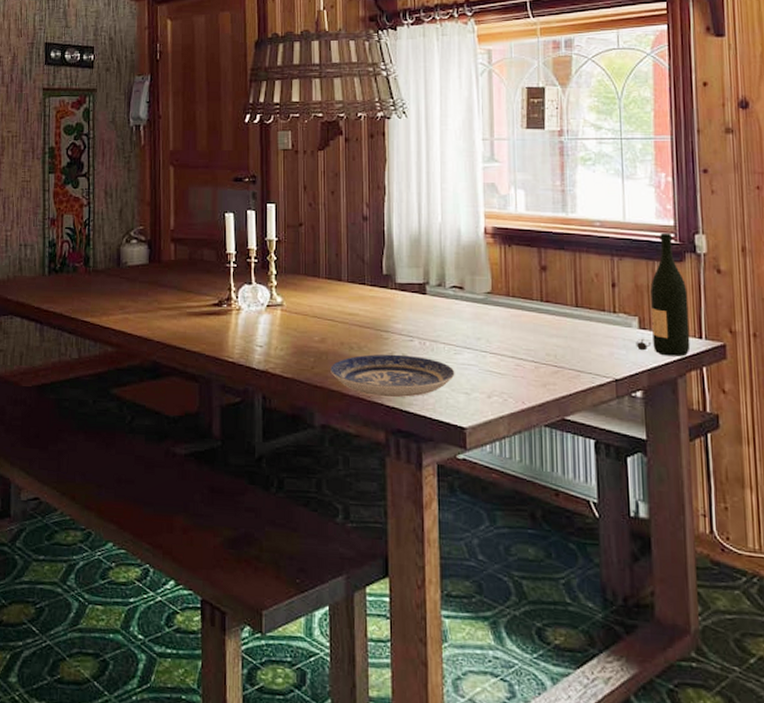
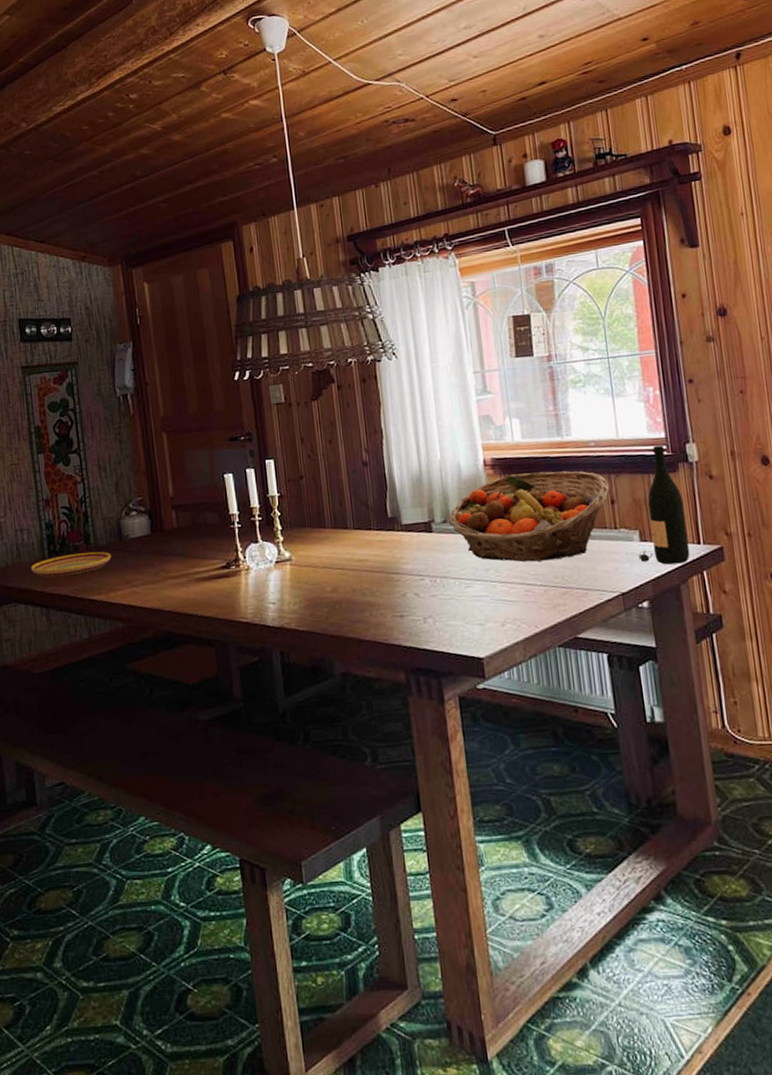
plate: none [30,274,108,296] -> present [30,551,111,577]
plate: present [331,354,455,398] -> none [345,594,468,638]
fruit basket: none [444,246,612,337] -> present [449,471,610,562]

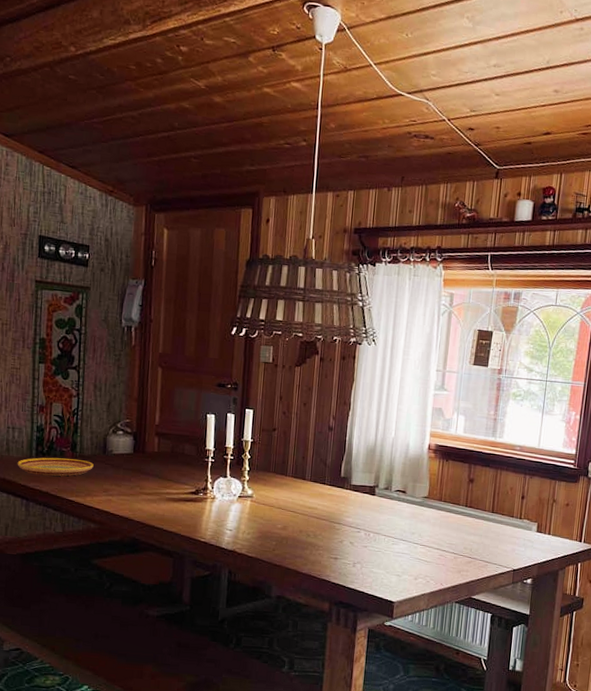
fruit basket: present [449,471,610,562] -> none [390,460,524,535]
wine bottle: present [638,445,690,565] -> none [532,459,577,555]

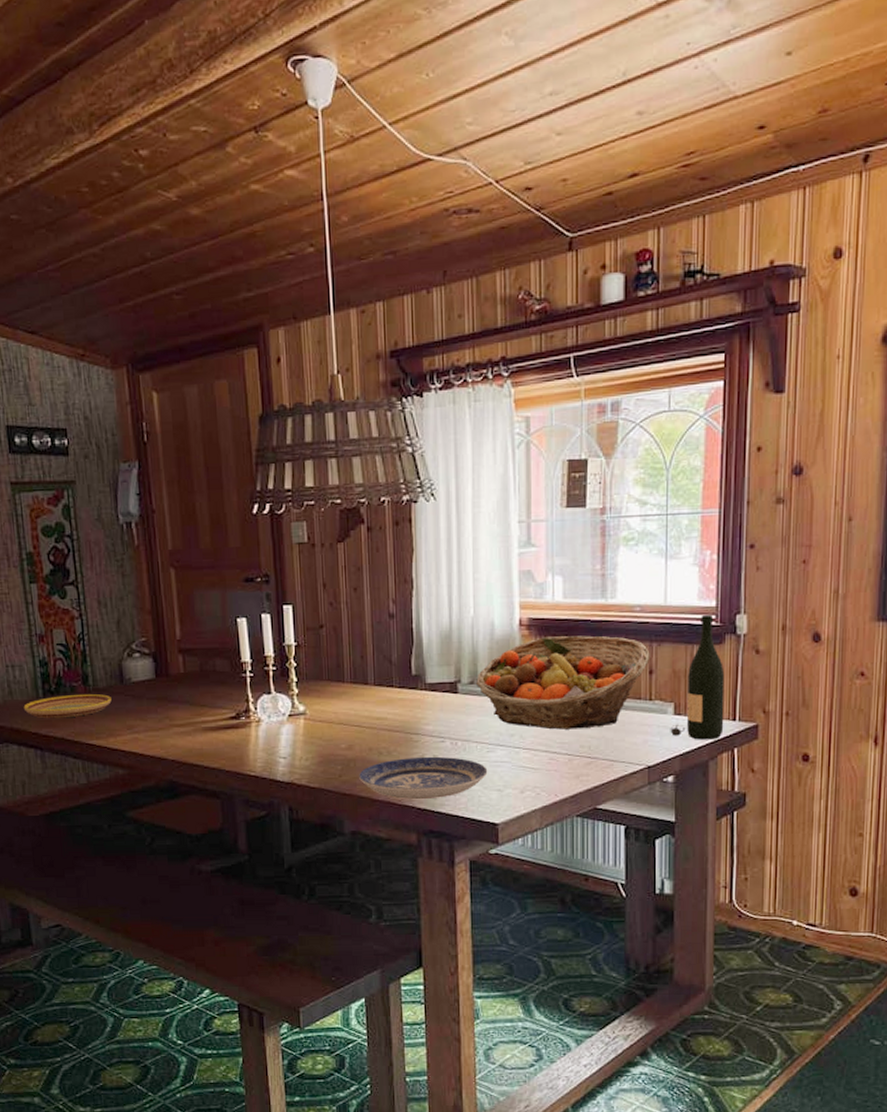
plate: none [289,541,391,577] -> present [359,756,488,800]
fruit basket: none [390,460,524,535] -> present [476,635,650,730]
wine bottle: none [532,459,577,555] -> present [670,614,725,740]

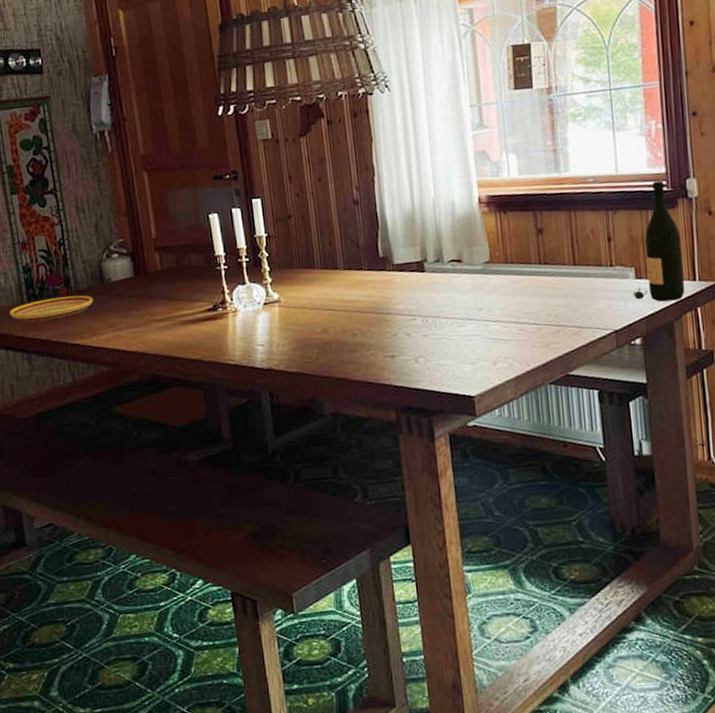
plate: present [359,756,488,800] -> none [335,334,460,378]
fruit basket: present [476,635,650,730] -> none [442,208,607,301]

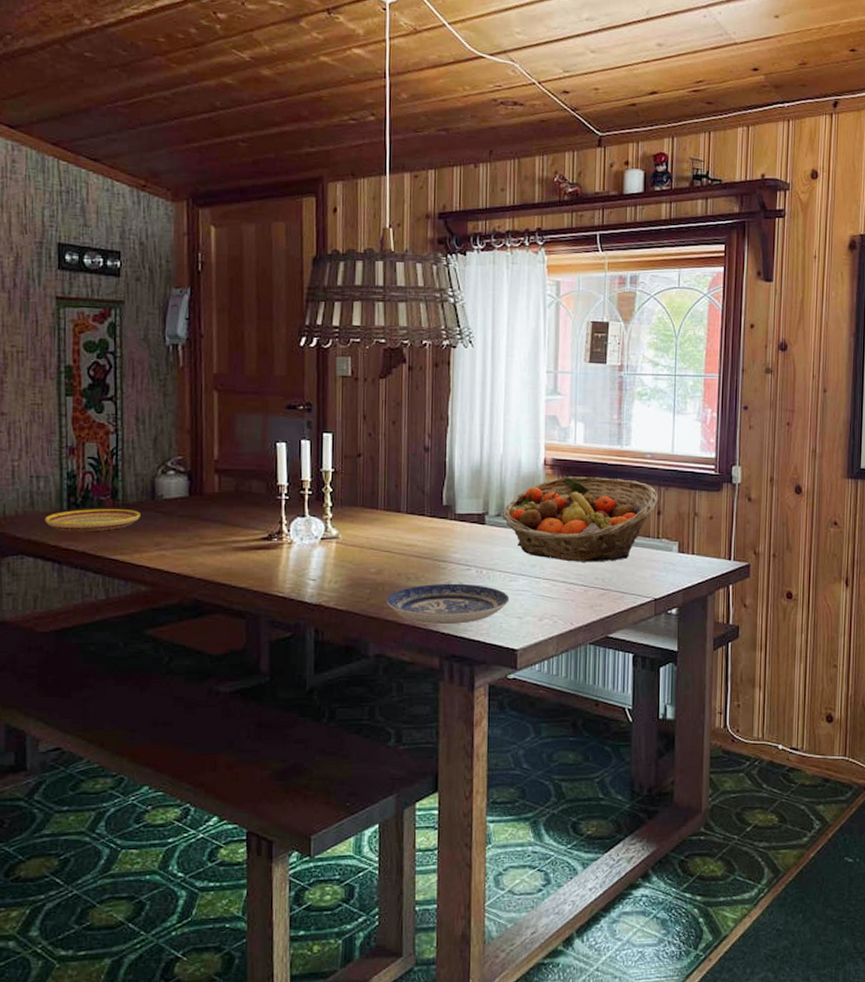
plate: none [335,334,460,378] -> present [387,583,510,625]
fruit basket: none [442,208,607,301] -> present [503,476,659,562]
wine bottle: present [633,180,685,302] -> none [674,464,722,576]

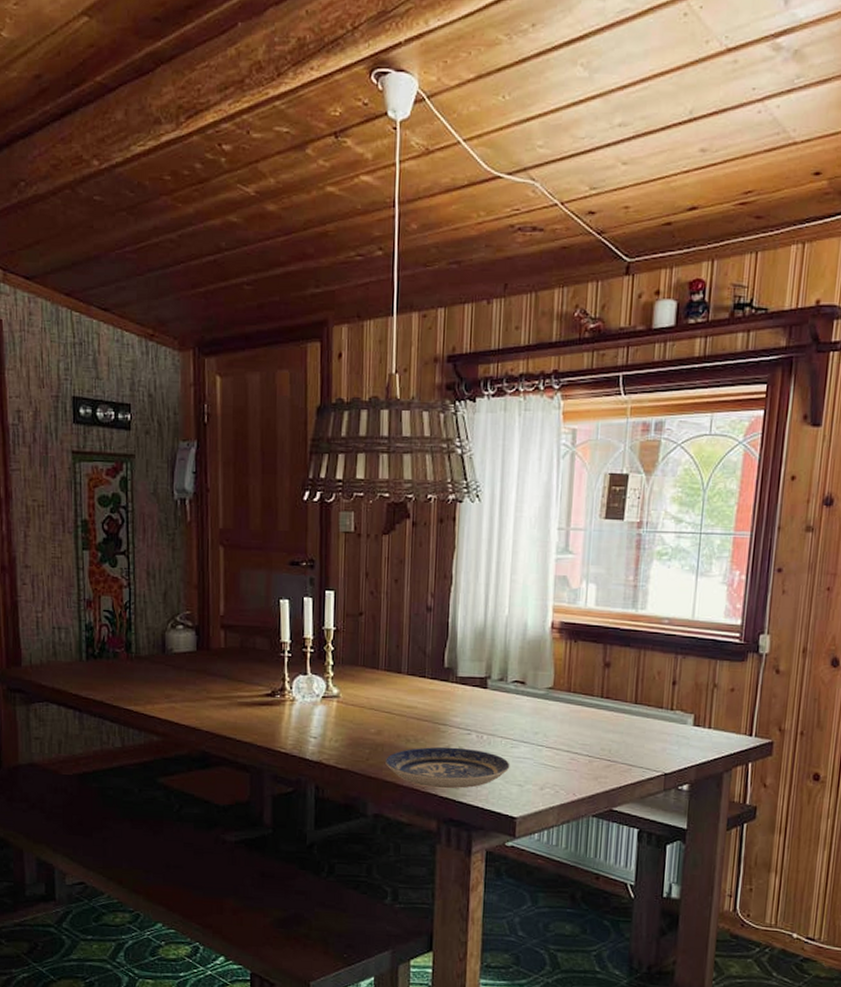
plate: present [44,508,140,532] -> none [66,660,152,683]
fruit basket: present [503,476,659,562] -> none [506,641,675,732]

